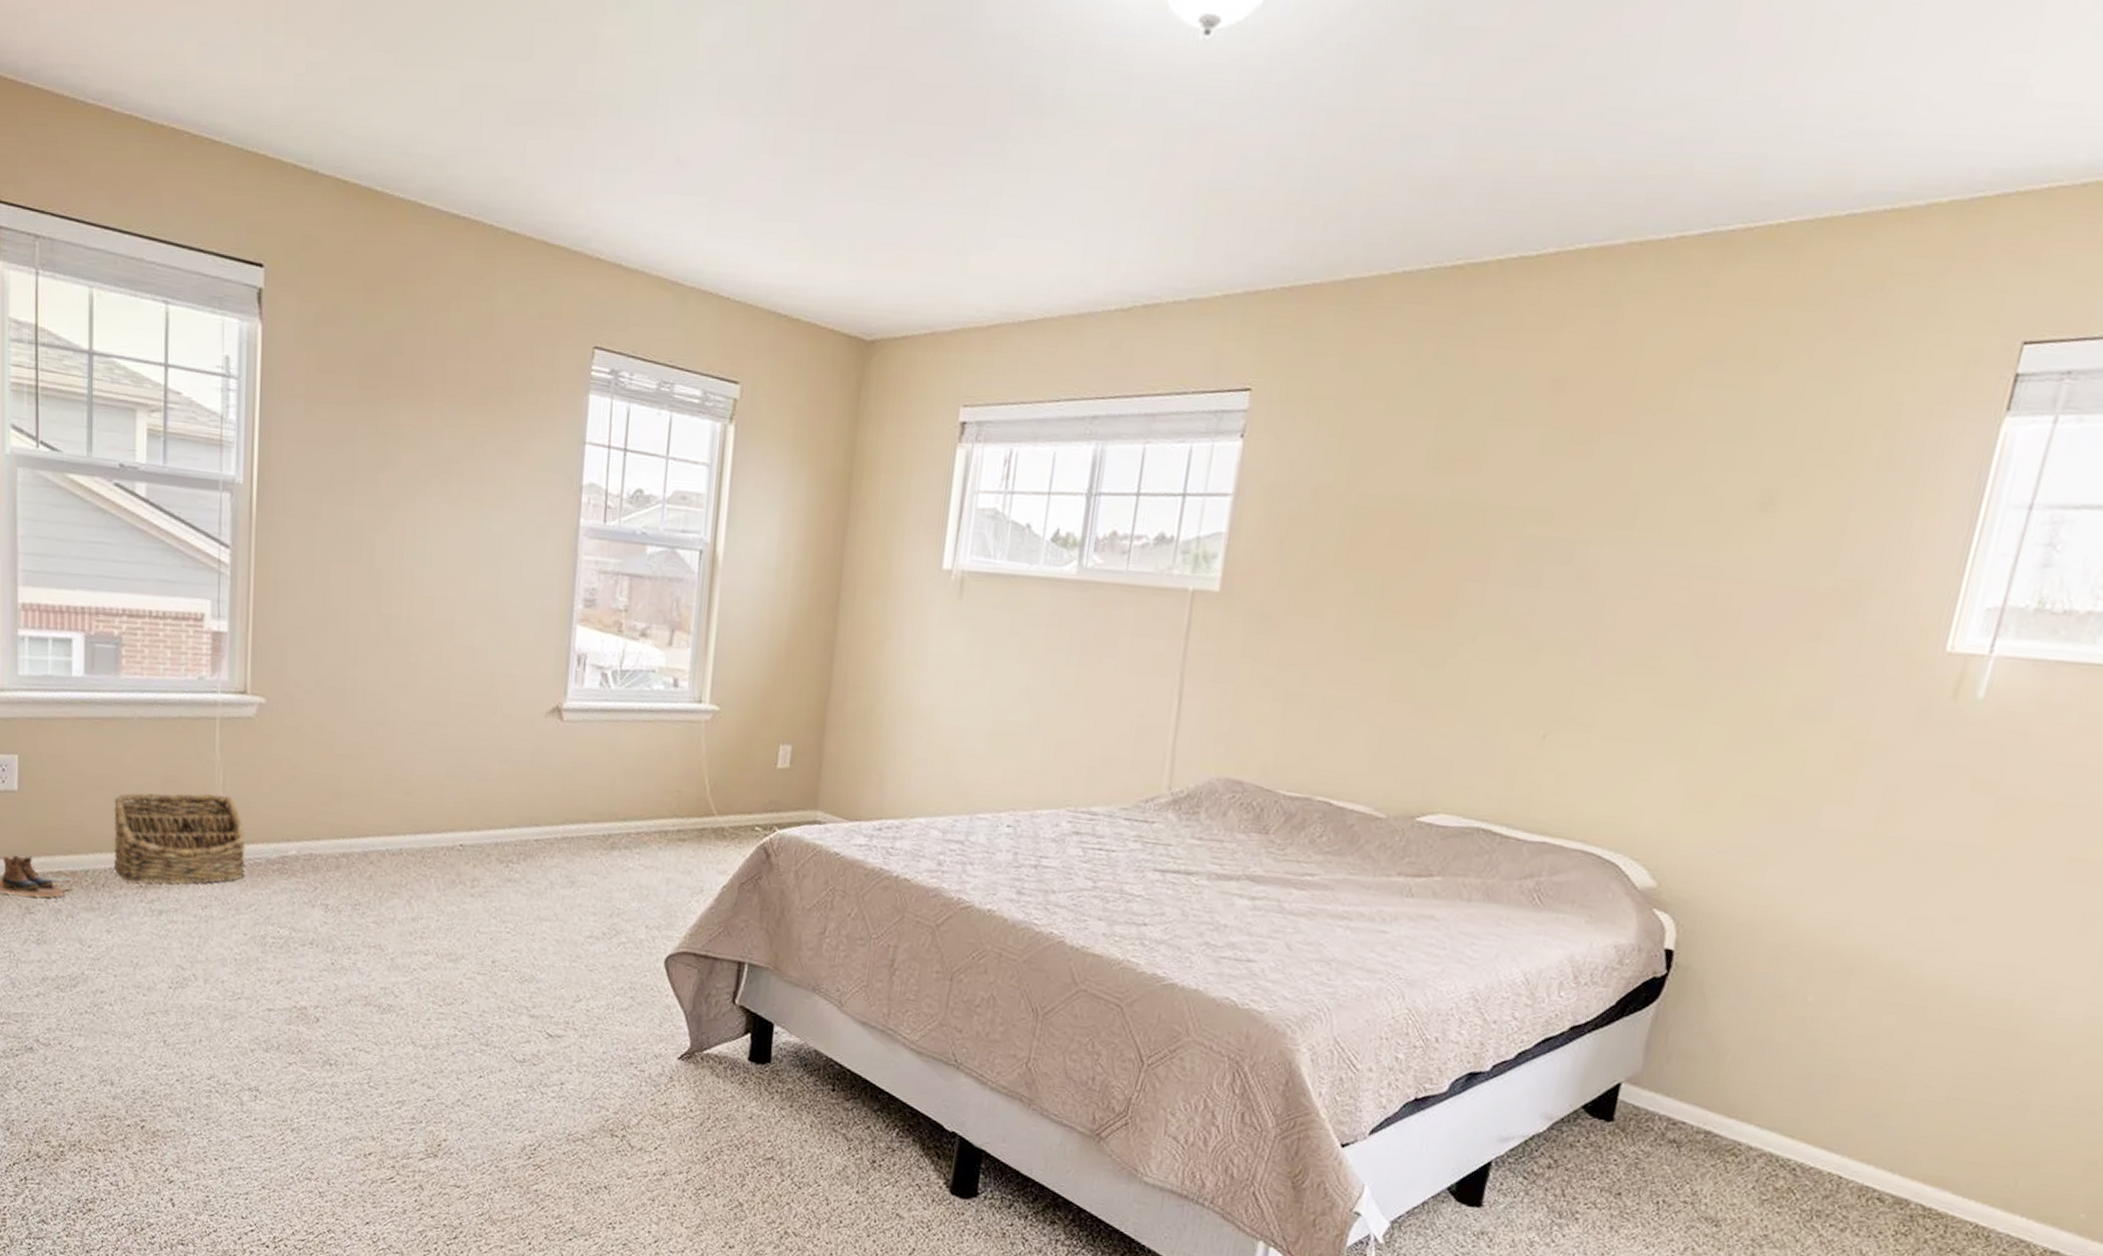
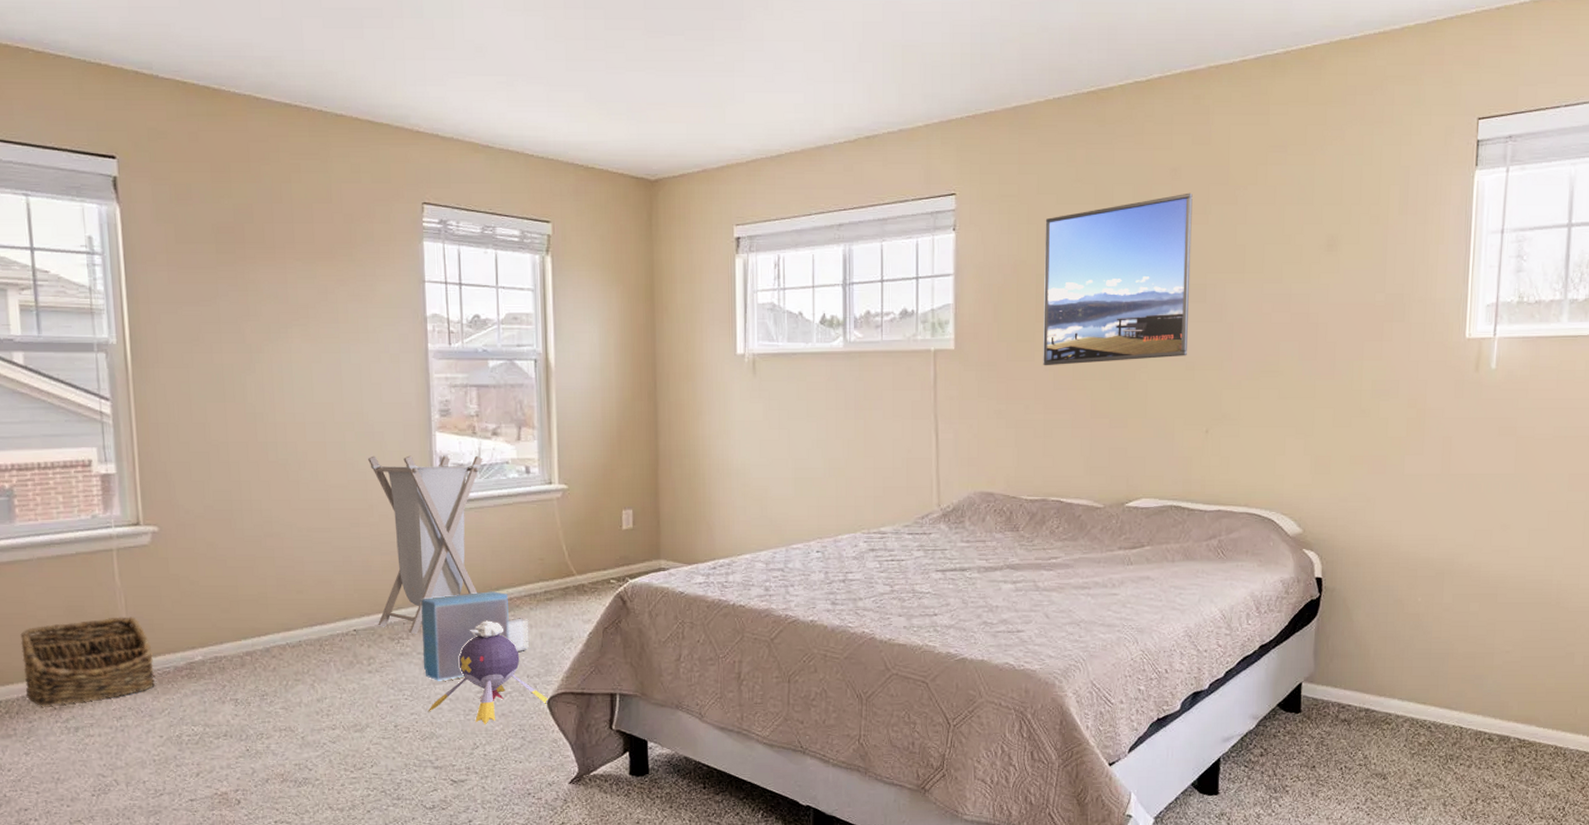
laundry hamper: none [487,645,627,861] -> present [367,455,483,635]
storage bin: none [531,819,656,918] -> present [420,591,530,681]
plush toy: none [531,855,666,976] -> present [429,620,548,725]
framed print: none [1334,413,1577,634] -> present [1043,193,1193,366]

